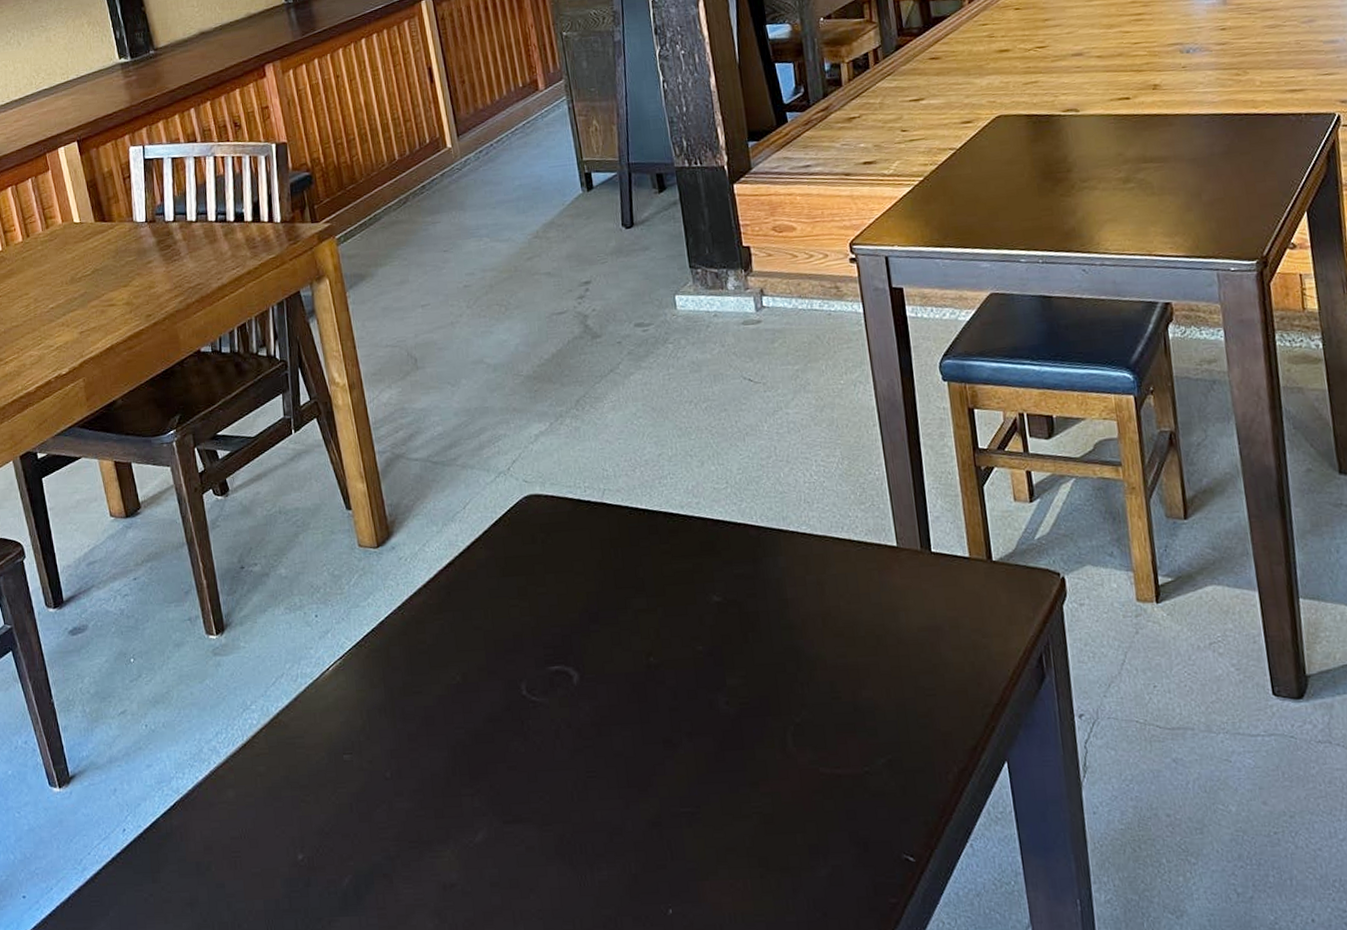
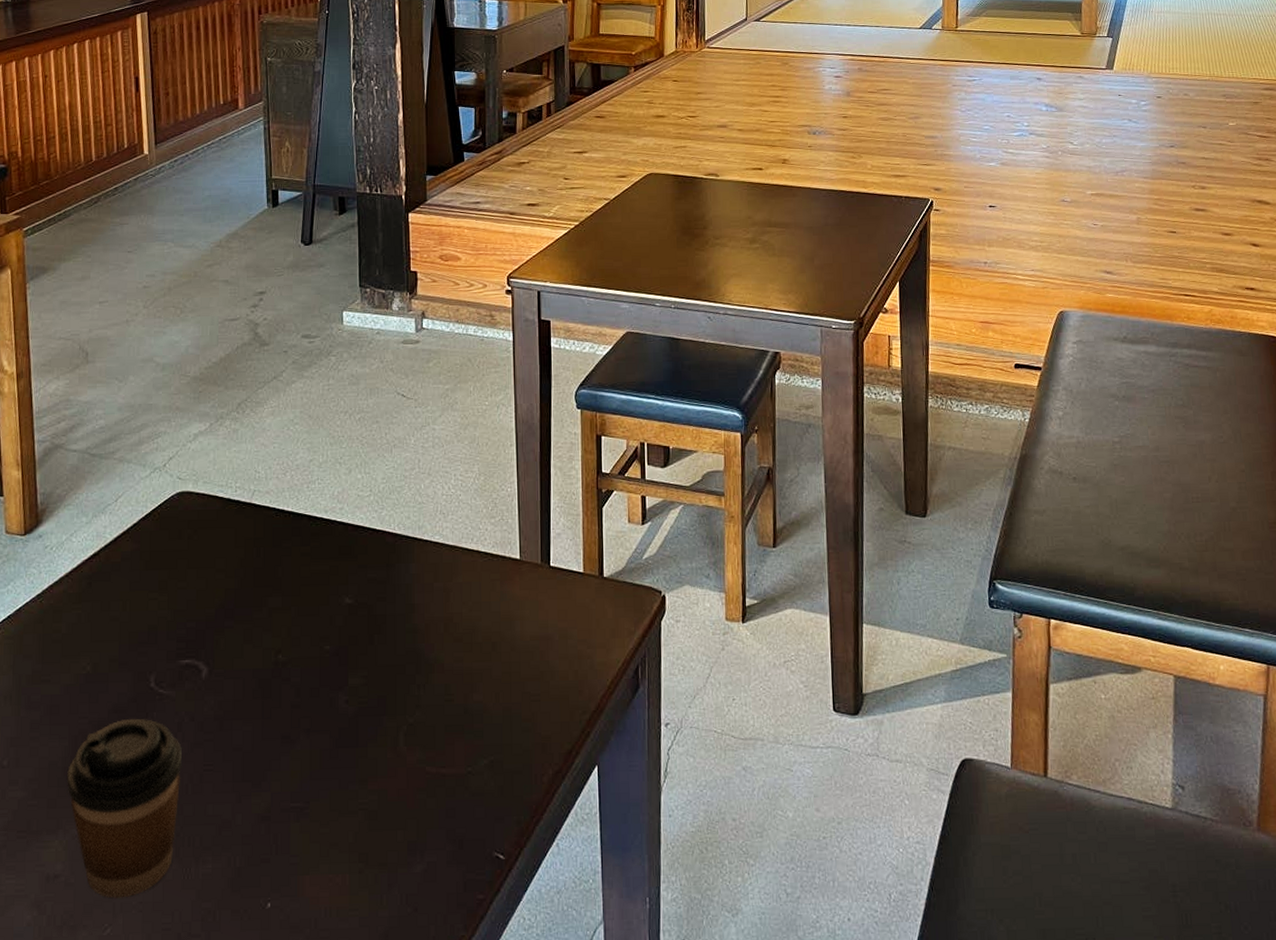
coffee cup: none [449,726,567,906] -> present [66,718,182,898]

